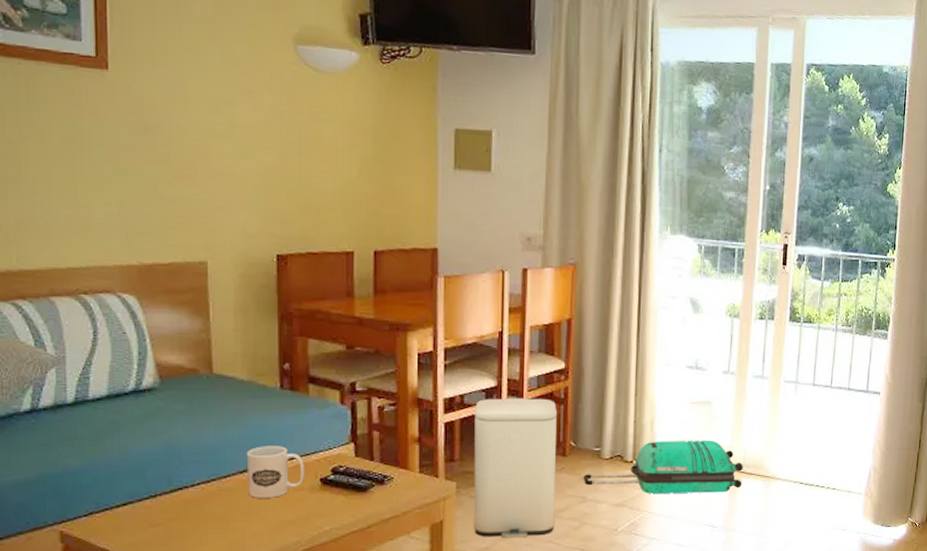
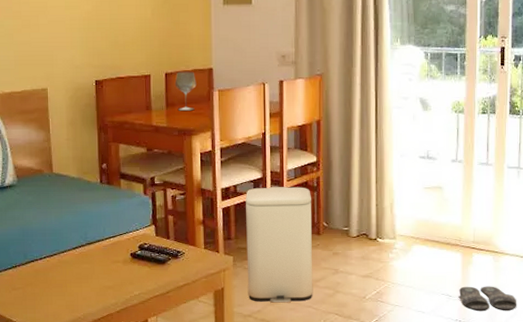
mug: present [246,446,306,498] -> none [77,228,120,269]
wine glass: none [386,250,416,300] -> present [175,71,197,111]
suitcase: present [583,440,743,494] -> none [335,220,474,267]
slippers: none [723,515,787,543] -> present [458,286,517,311]

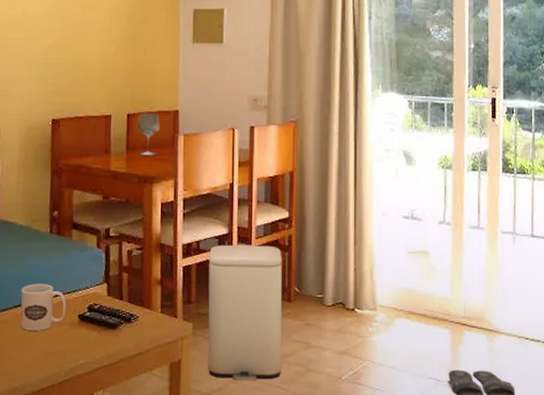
mug: none [77,228,120,269] -> present [20,284,67,331]

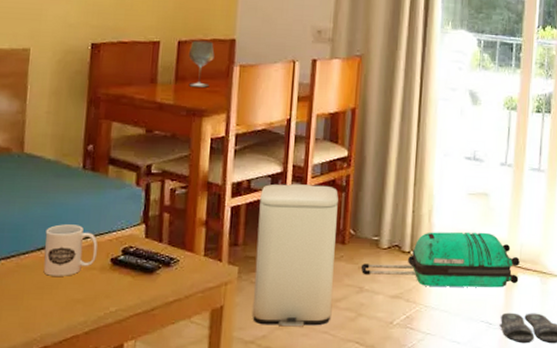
suitcase: none [307,289,465,345] -> present [361,232,520,288]

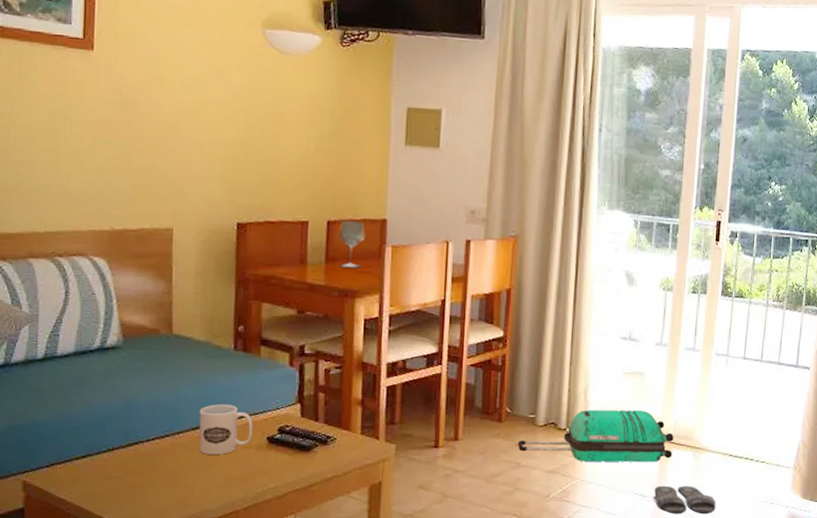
pedal bin: present [253,183,339,327] -> none [411,363,494,501]

